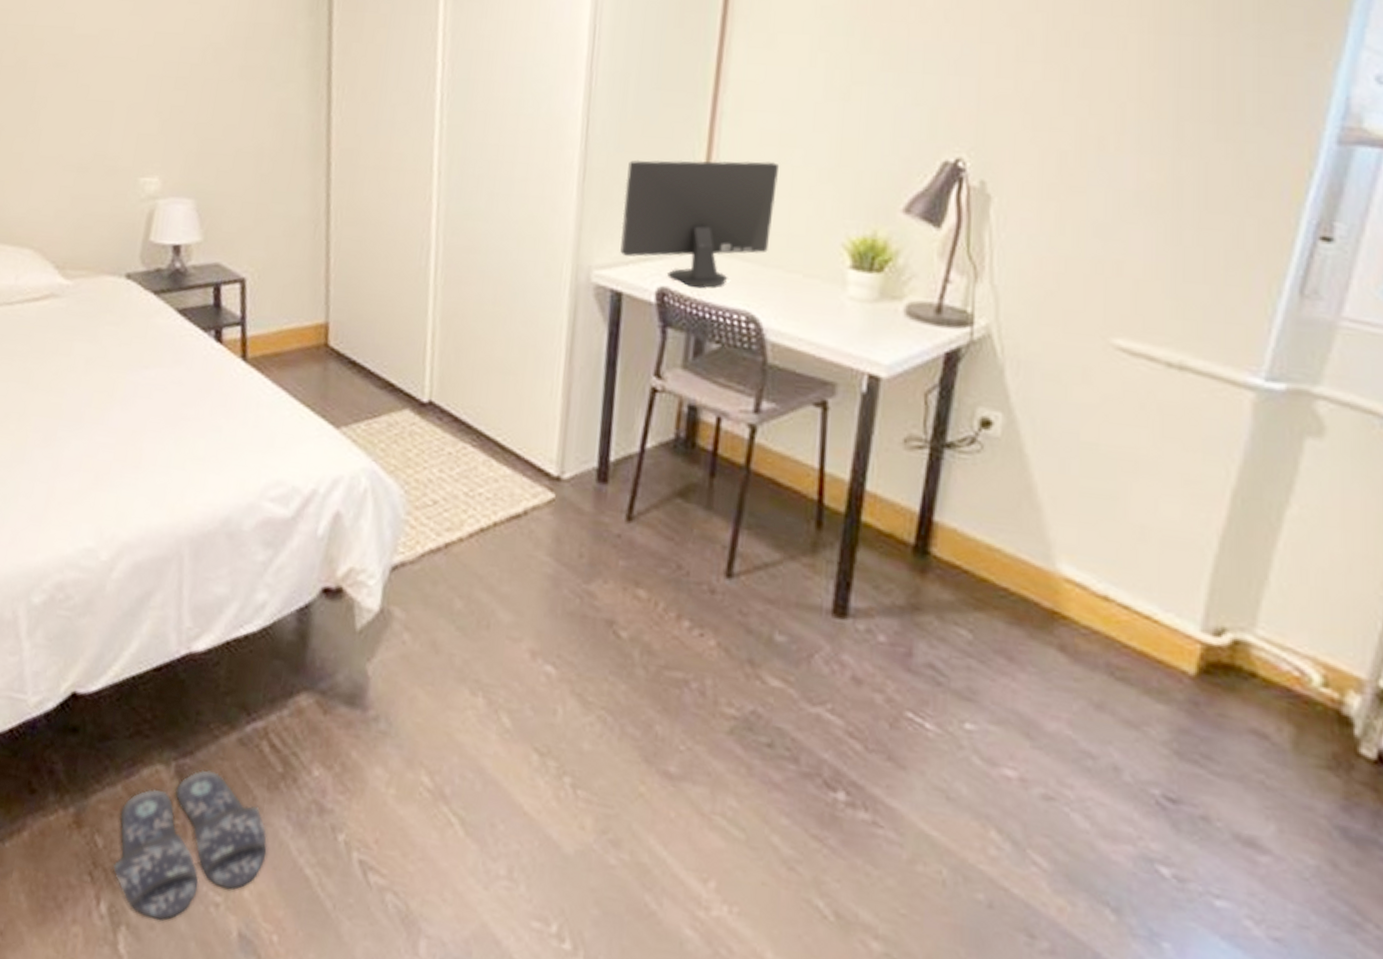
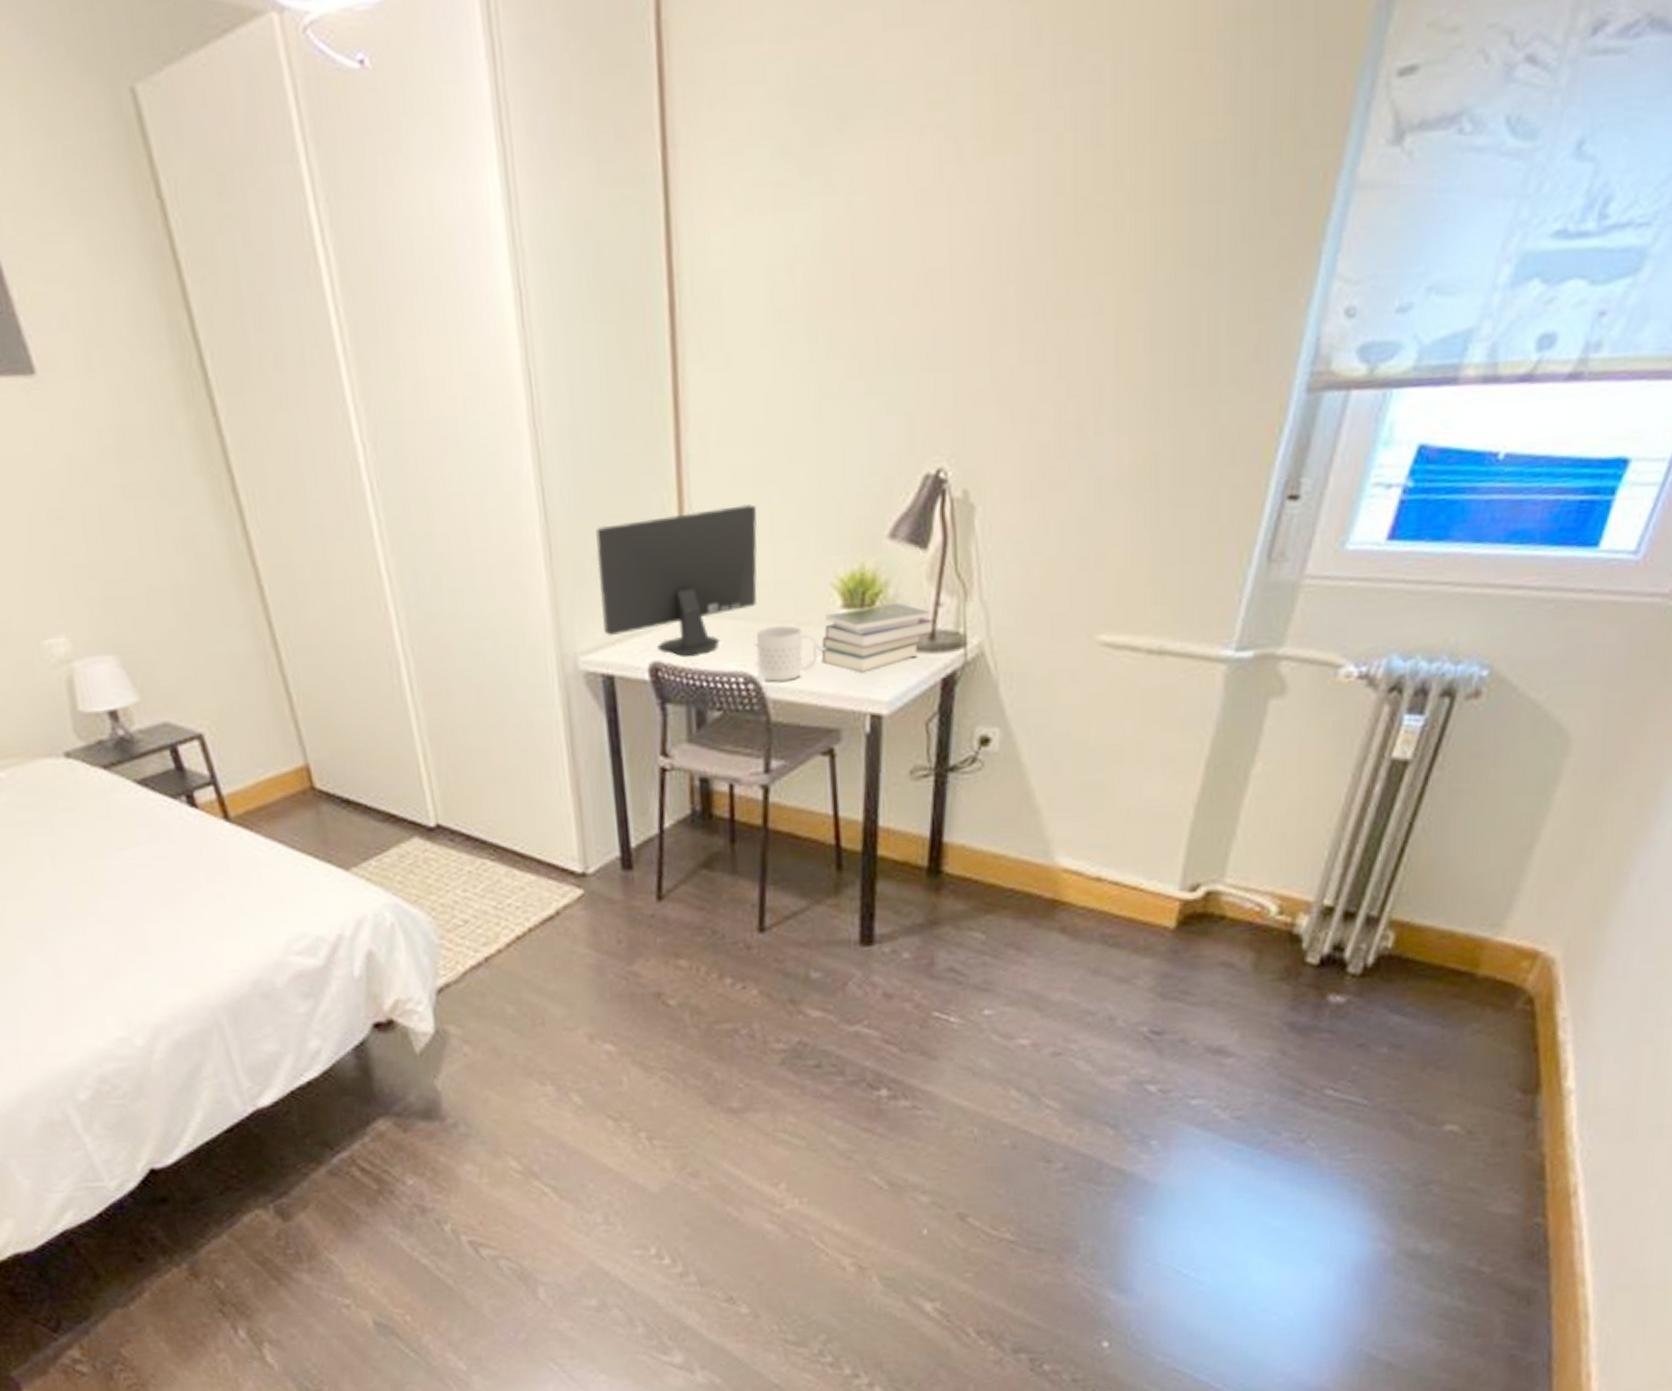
slippers: present [113,770,268,921] -> none [233,1203,382,1331]
mug: none [760,272,823,328] -> present [756,624,818,682]
books: none [824,271,941,333] -> present [821,602,933,673]

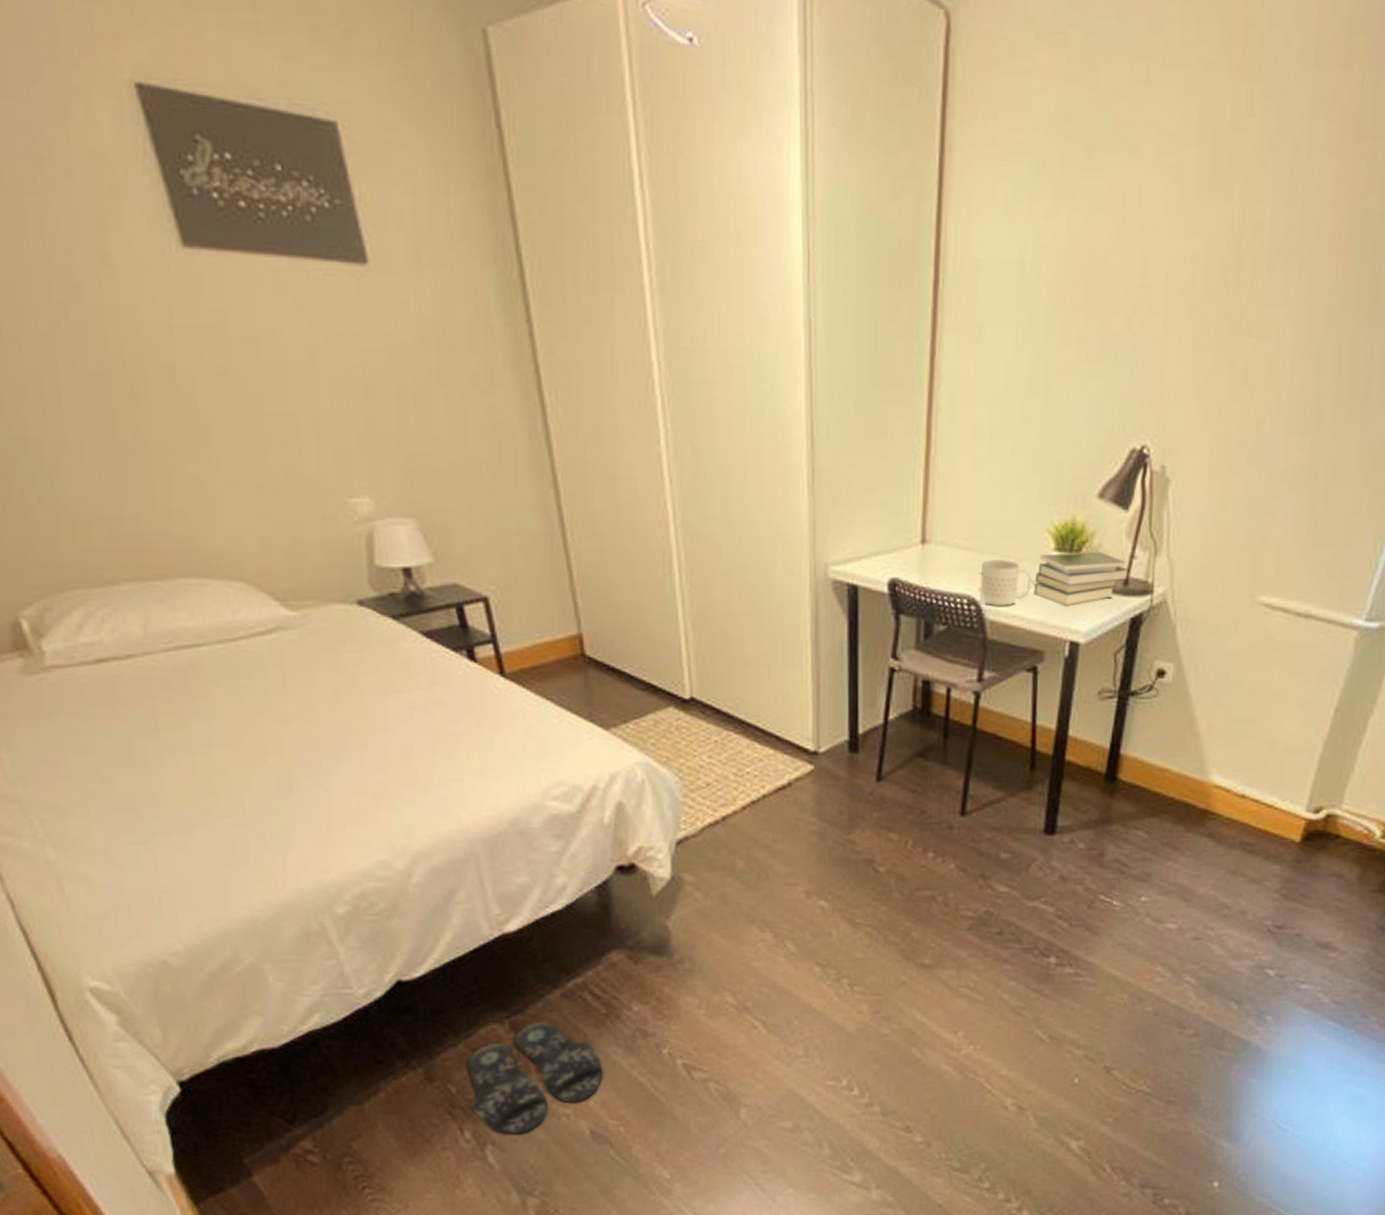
slippers: none [233,1203,382,1331] -> present [466,1021,603,1135]
computer monitor: present [596,504,758,656] -> none [852,455,992,576]

